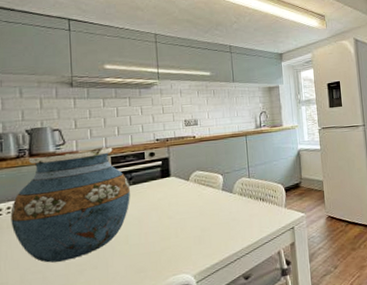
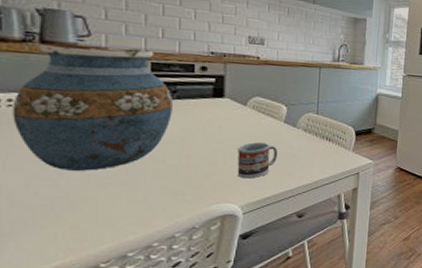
cup: none [186,212,220,249] -> present [237,142,278,179]

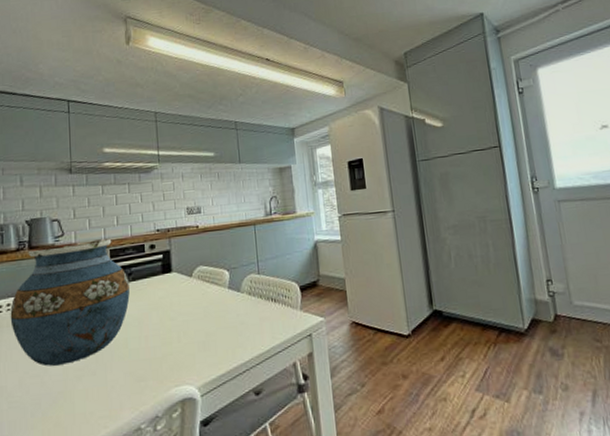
cup: present [237,142,278,179] -> none [189,313,227,356]

